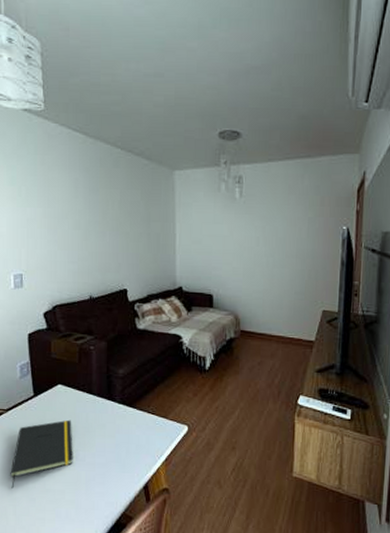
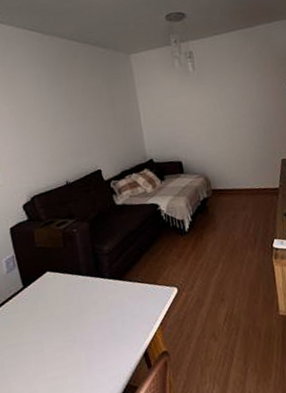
notepad: present [10,419,73,488] -> none [9,304,71,385]

